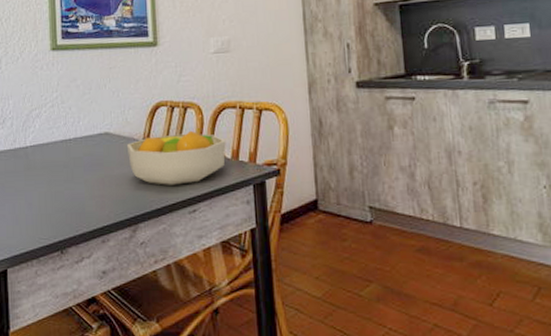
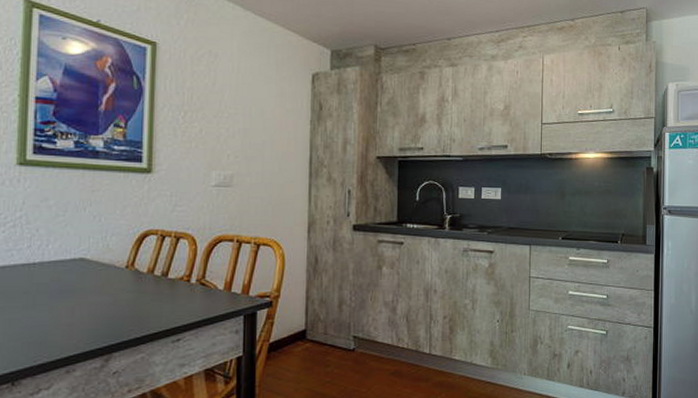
fruit bowl: present [126,130,226,185] -> none [105,260,219,314]

